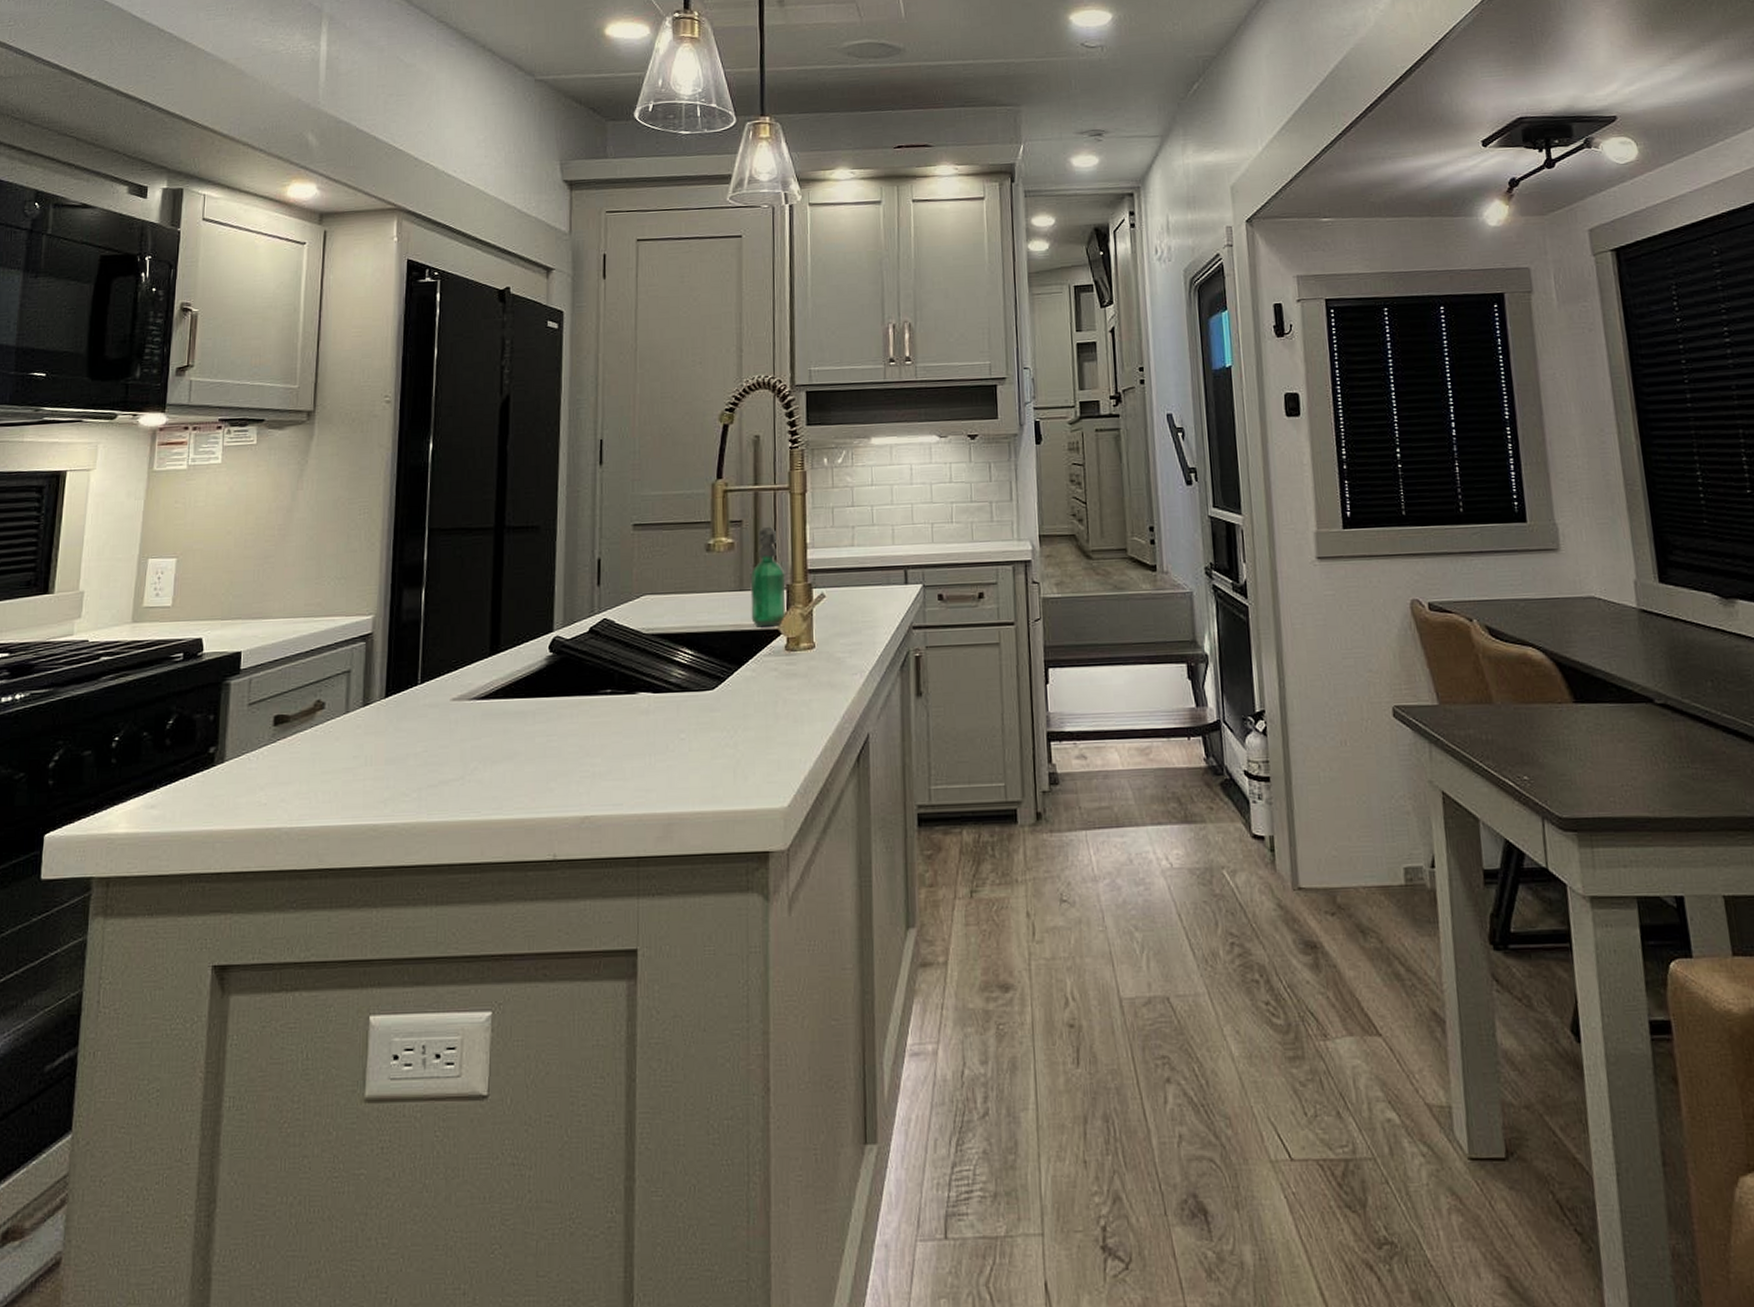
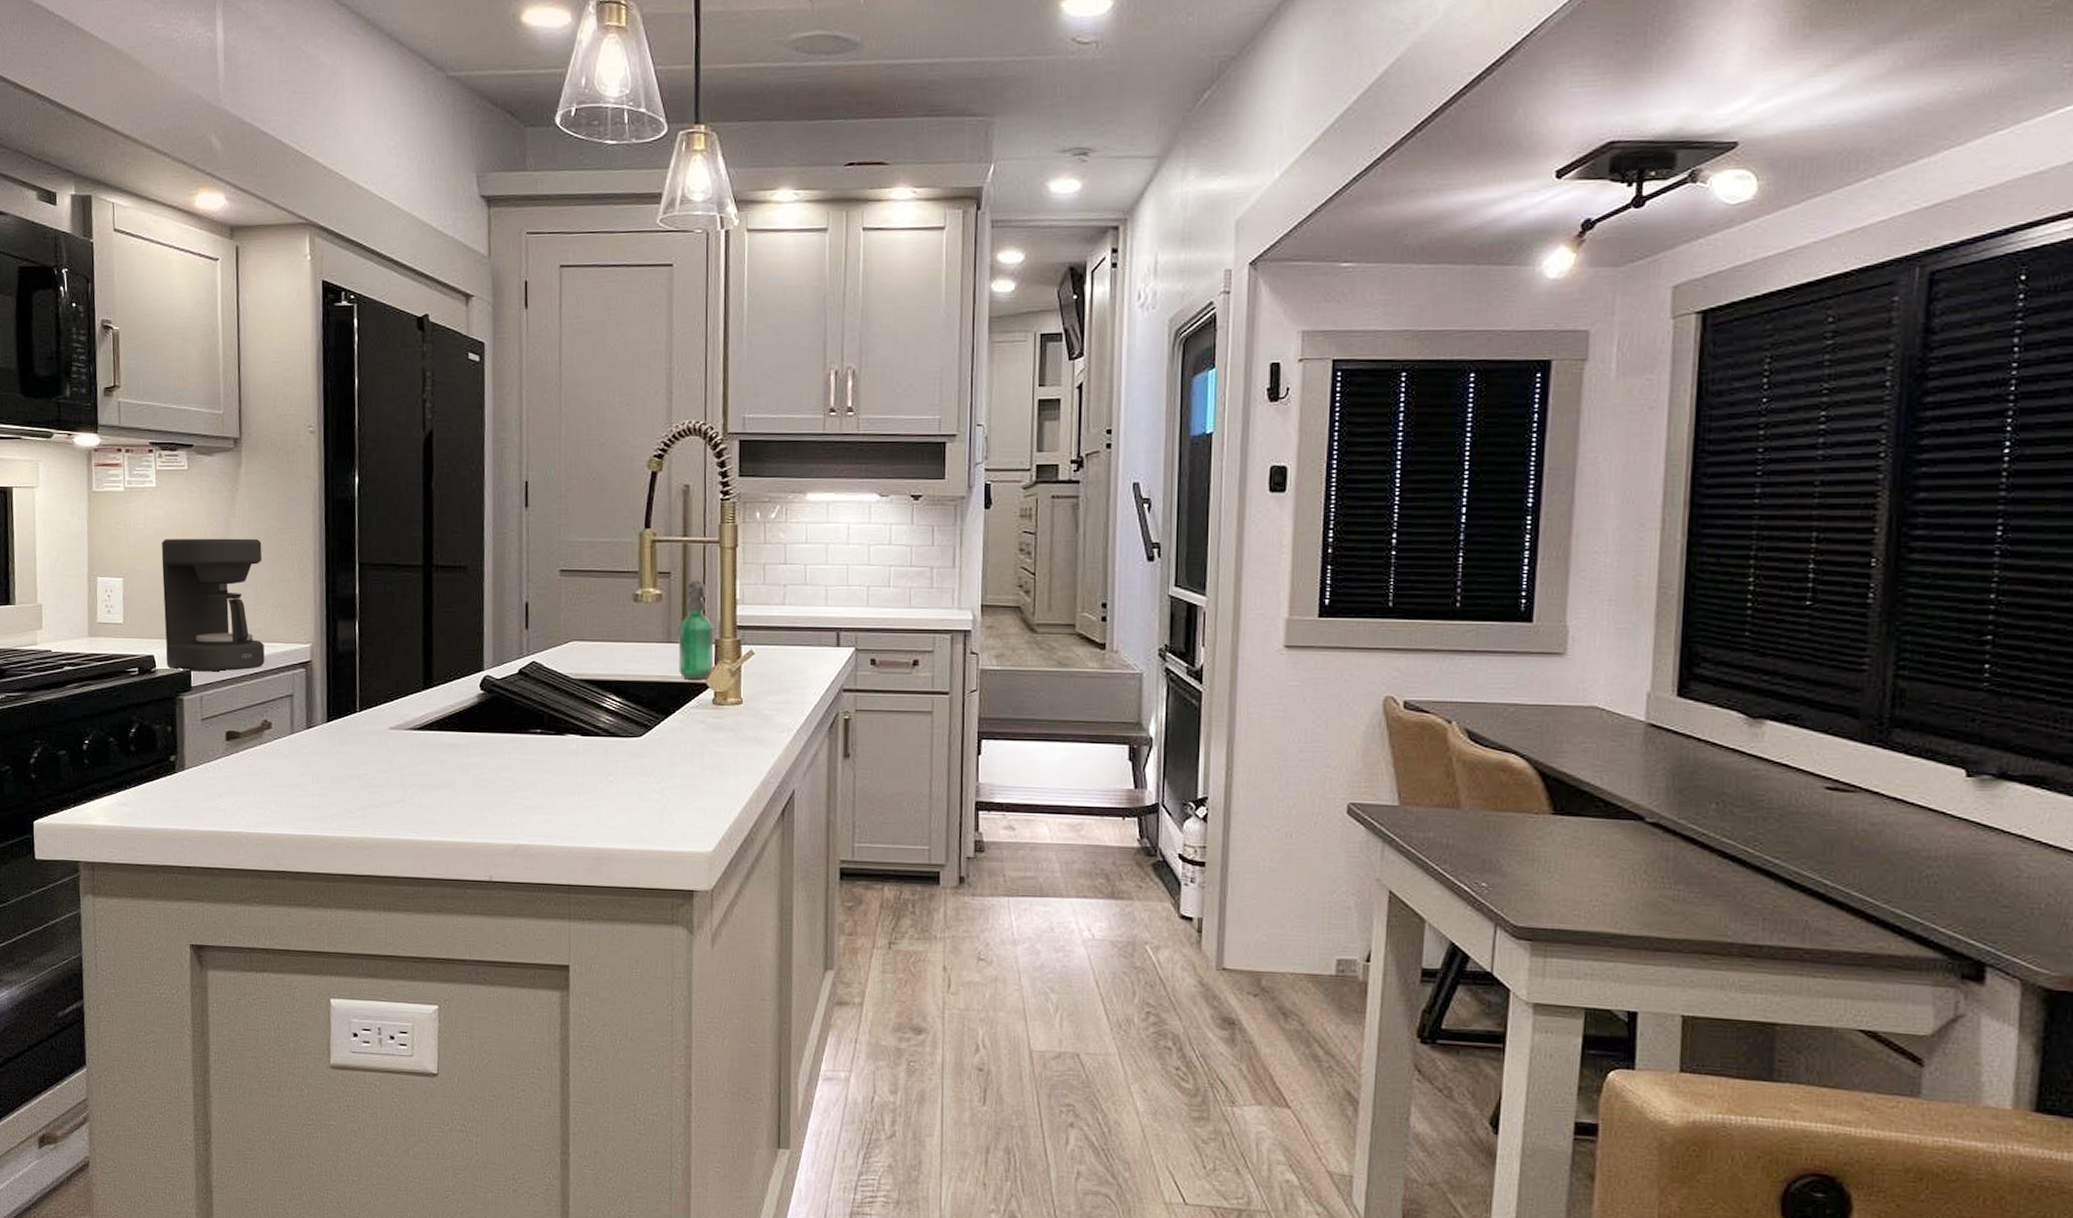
coffee maker: none [215,509,328,653] -> present [161,538,265,672]

